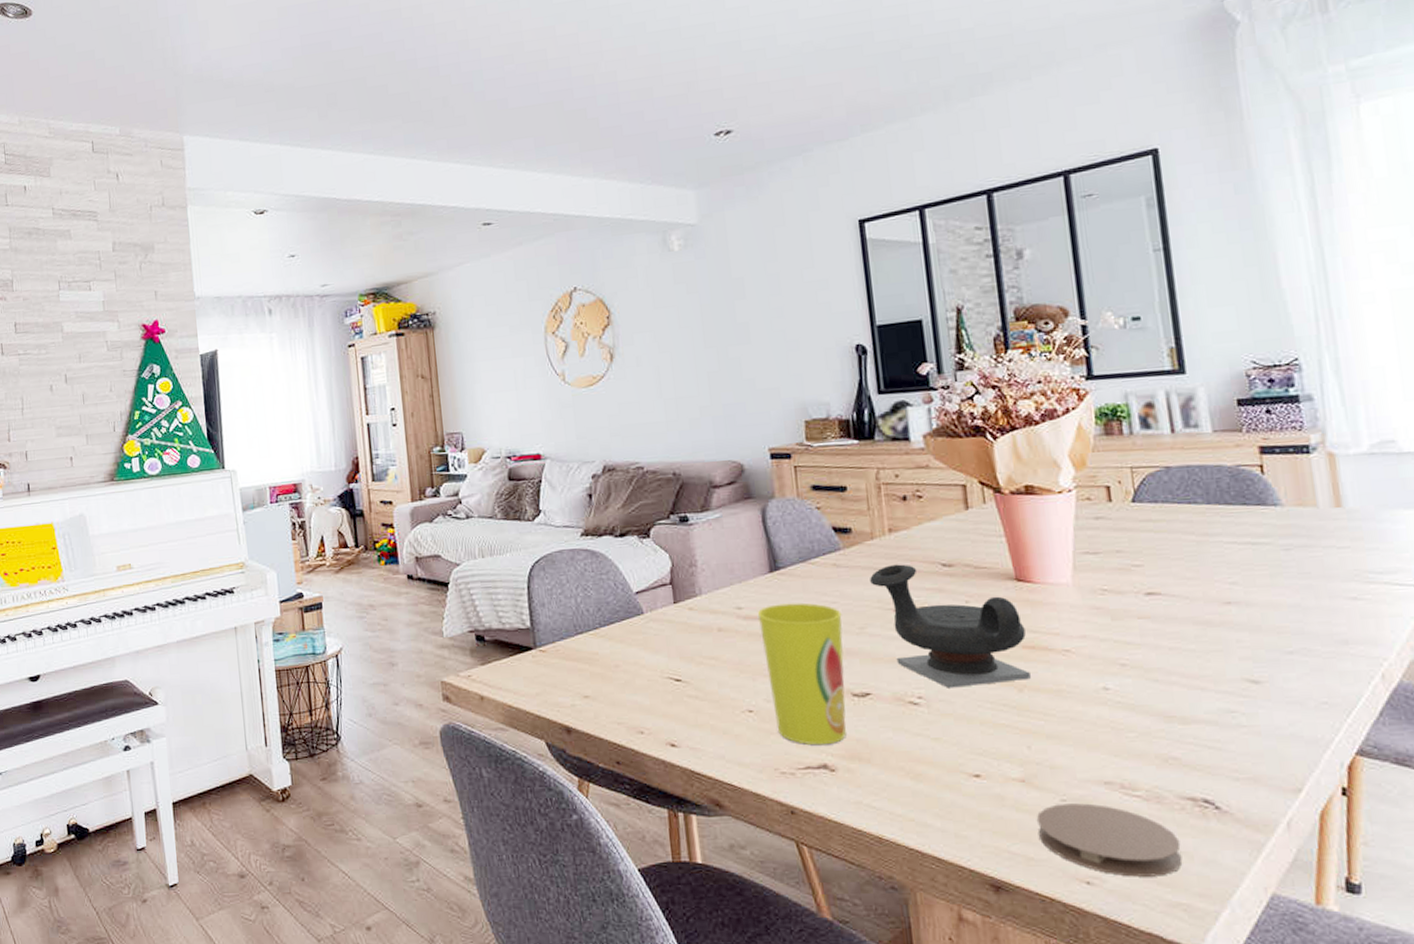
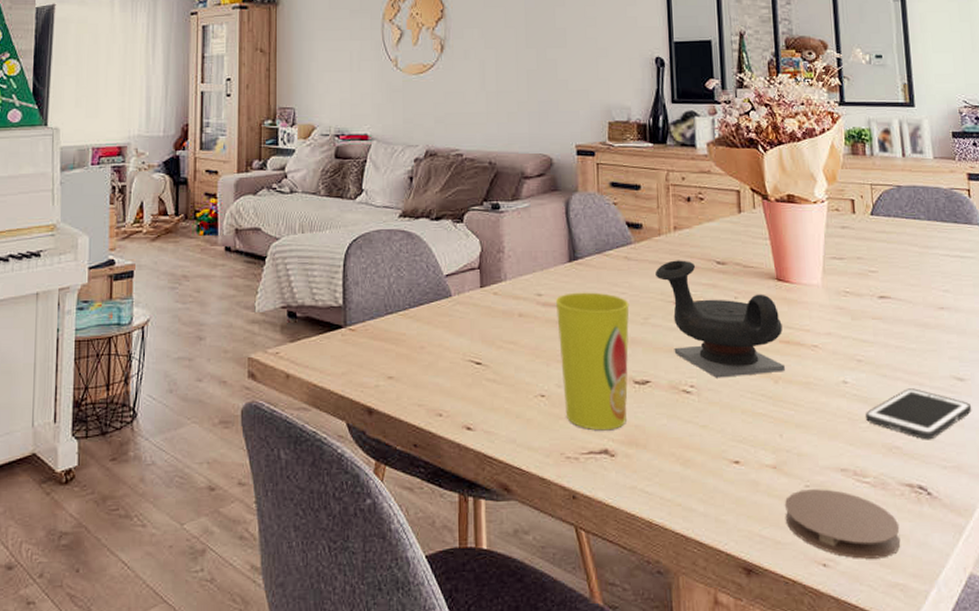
cell phone: none [1132,693,1271,750] -> present [865,388,972,440]

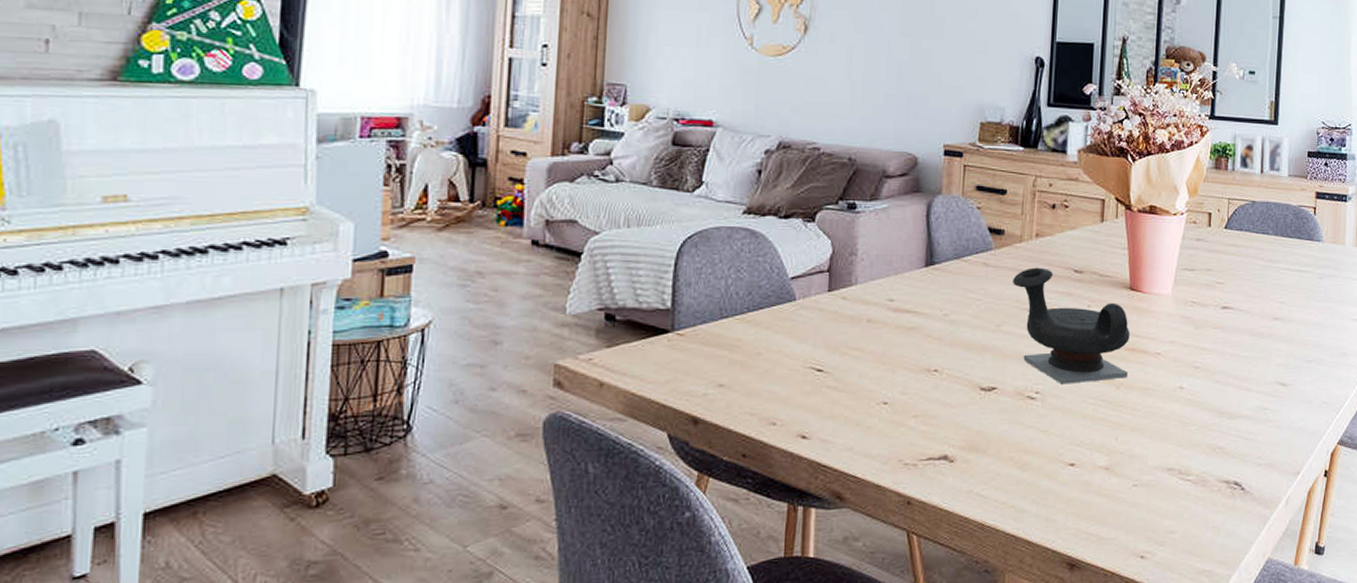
cup: present [555,292,629,431] -> none [907,298,983,437]
coaster: present [784,489,901,559] -> none [1111,487,1213,550]
cell phone: present [865,388,972,440] -> none [1195,393,1290,440]

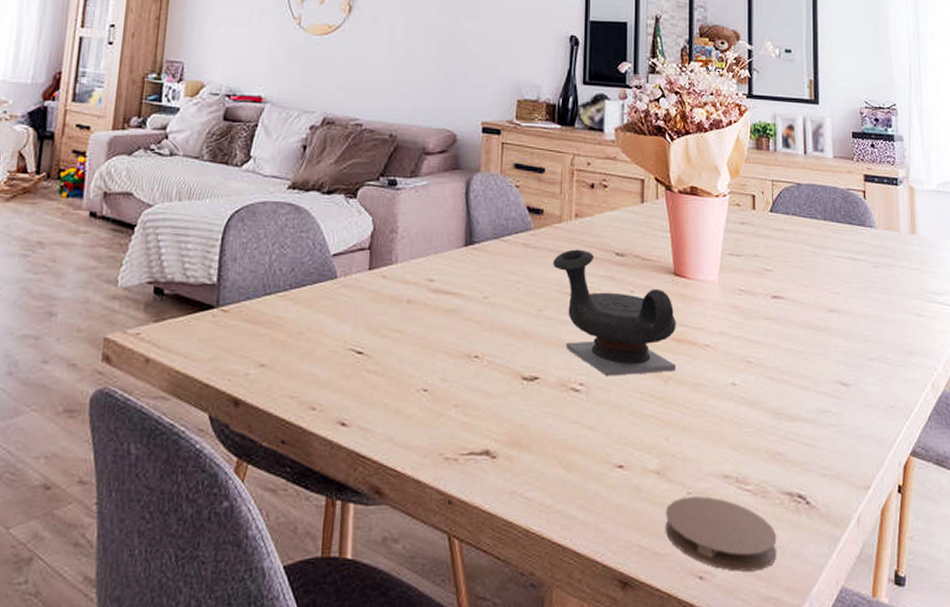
coaster: none [1111,487,1213,550] -> present [665,496,777,571]

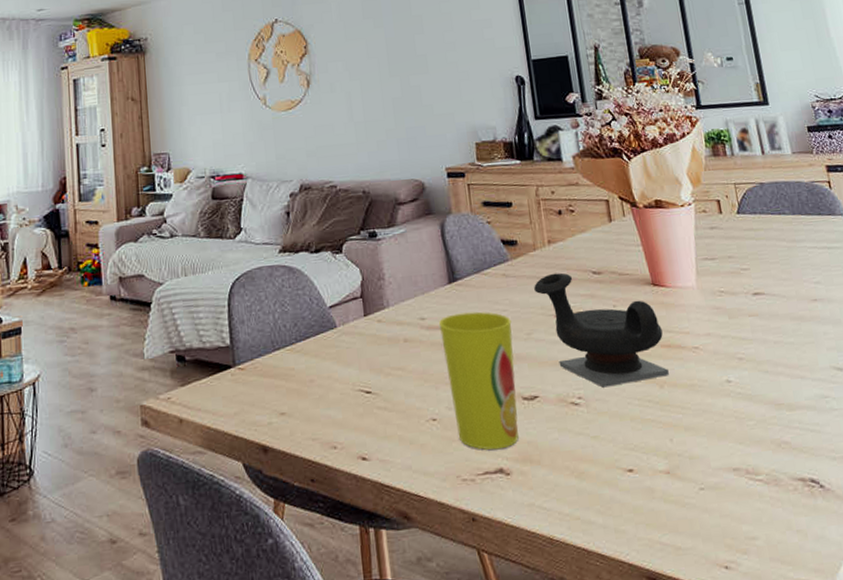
cup: none [447,279,524,430] -> present [438,311,519,450]
coaster: present [665,496,777,571] -> none [681,490,800,559]

